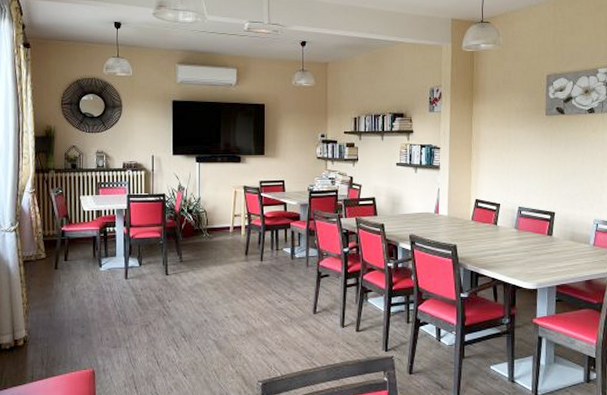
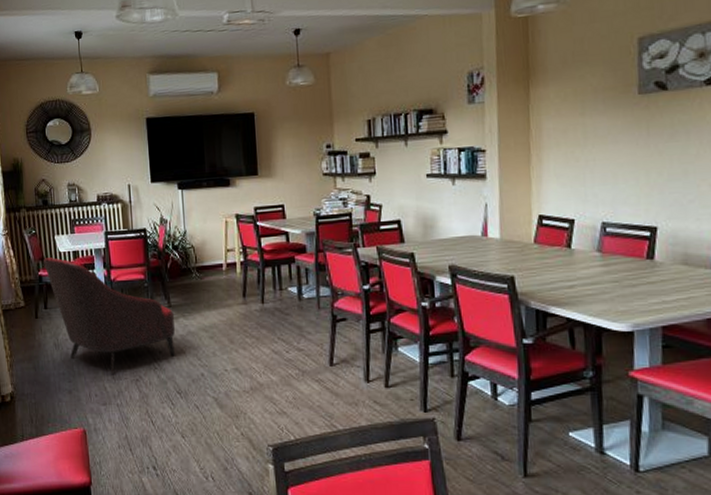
armchair: none [67,215,184,321] -> present [43,257,175,375]

